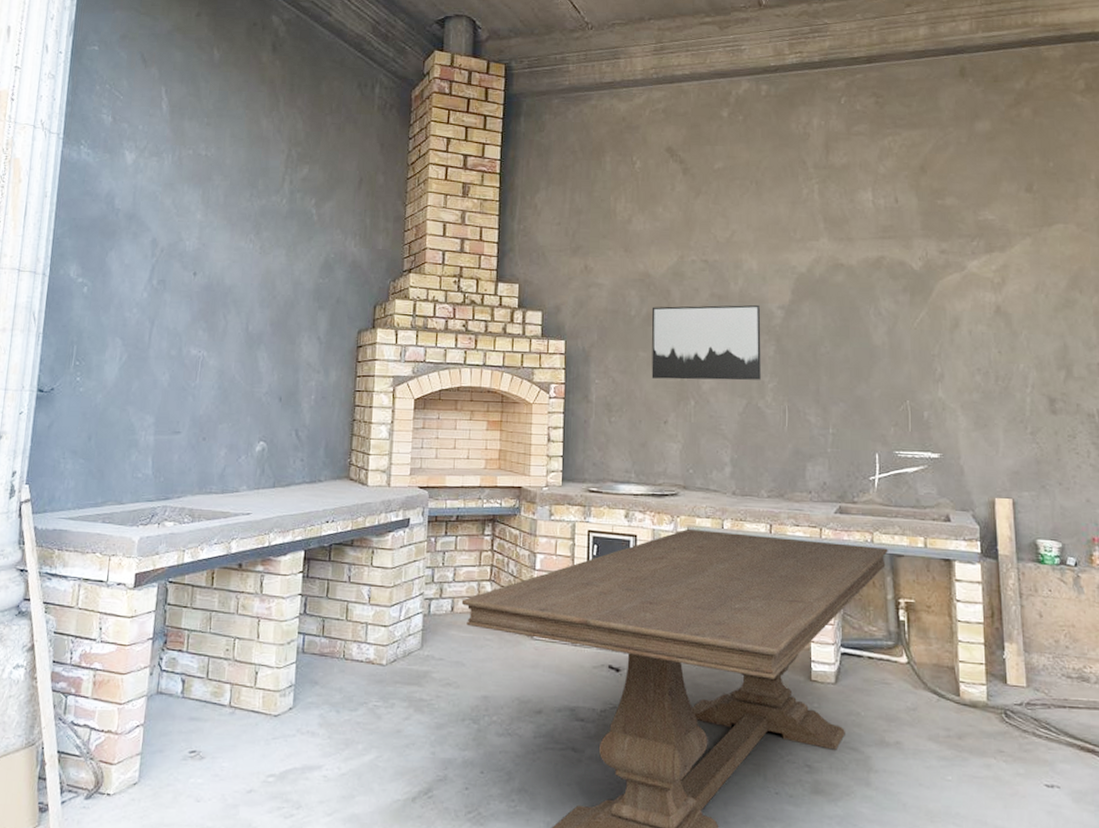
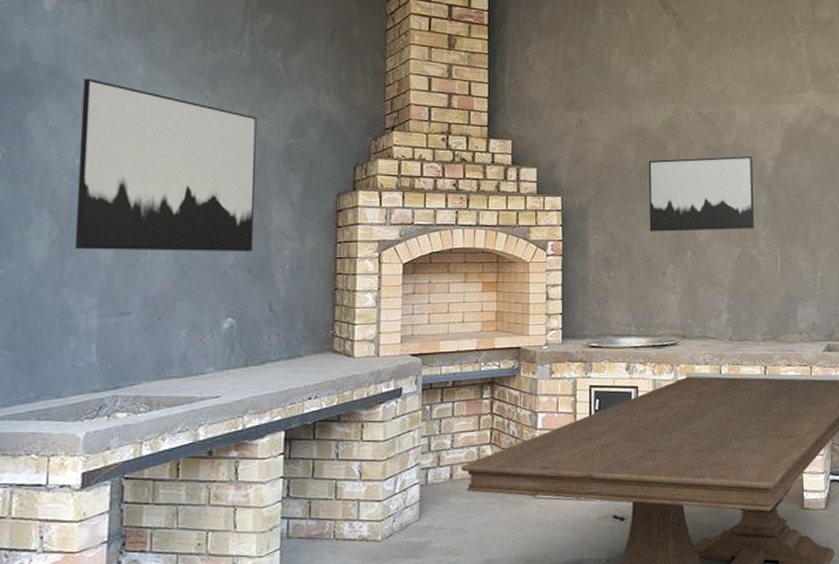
wall art: none [140,222,292,382] -> present [75,78,257,252]

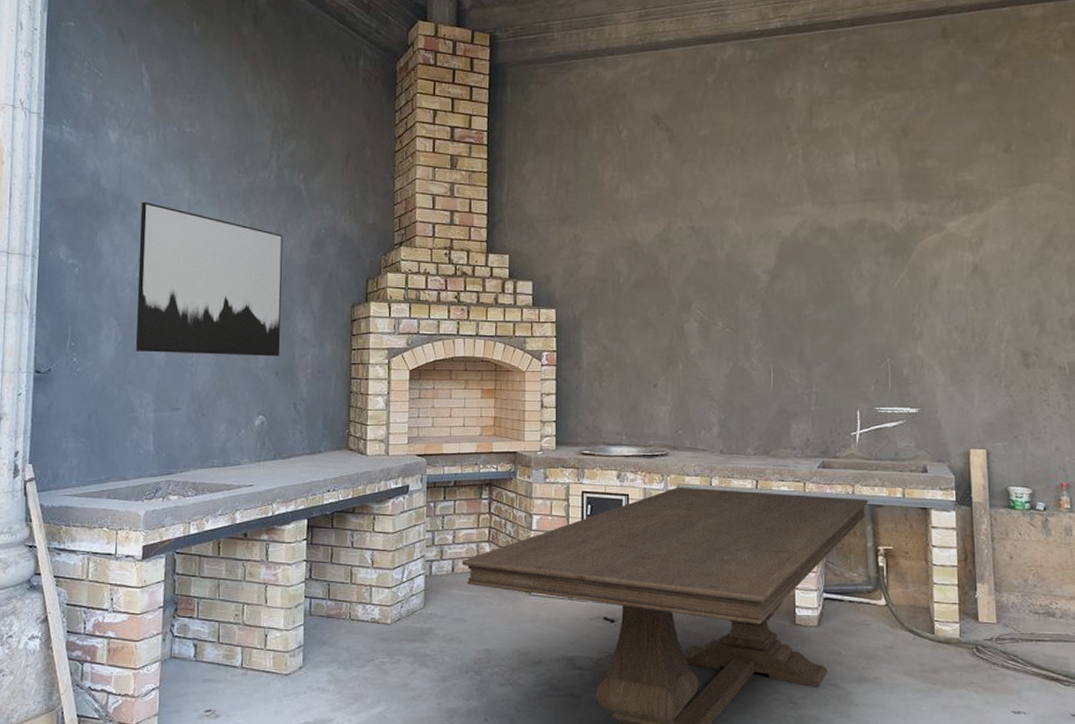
wall art: present [648,156,754,231] -> none [640,269,747,344]

